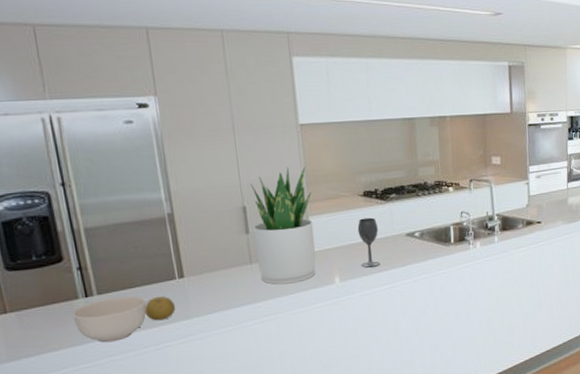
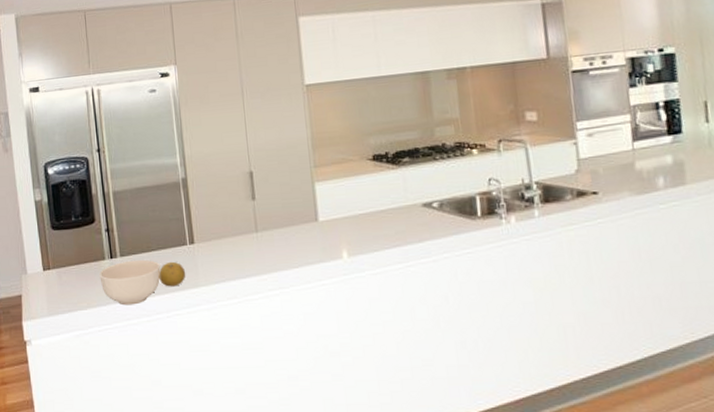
planter: present [251,167,316,285] -> none [258,129,322,257]
wine glass: present [357,217,380,268] -> none [366,184,393,242]

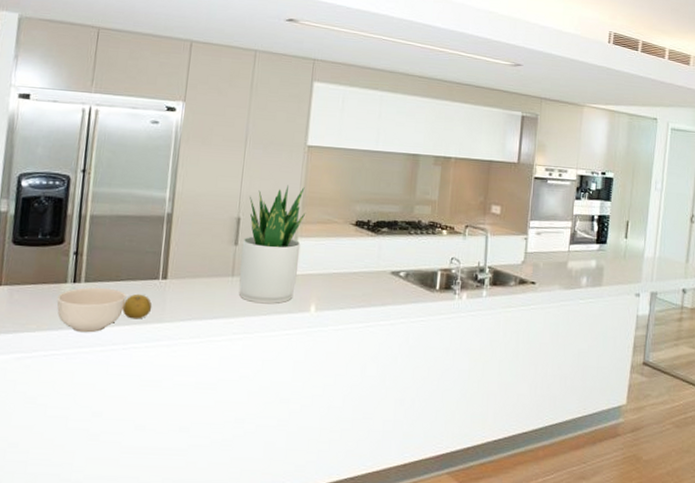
planter: none [258,129,322,257] -> present [238,185,306,304]

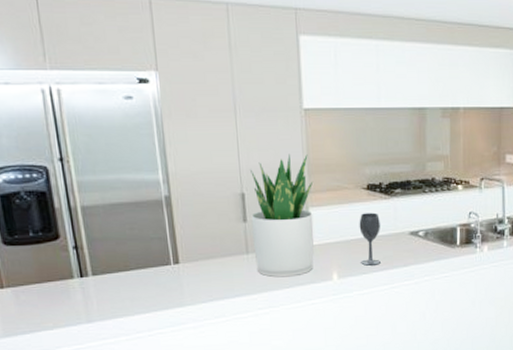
bowl: present [56,287,127,333] -> none [67,278,141,325]
fruit: present [122,294,153,319] -> none [138,281,170,306]
wine glass: none [340,248,365,302] -> present [359,212,381,266]

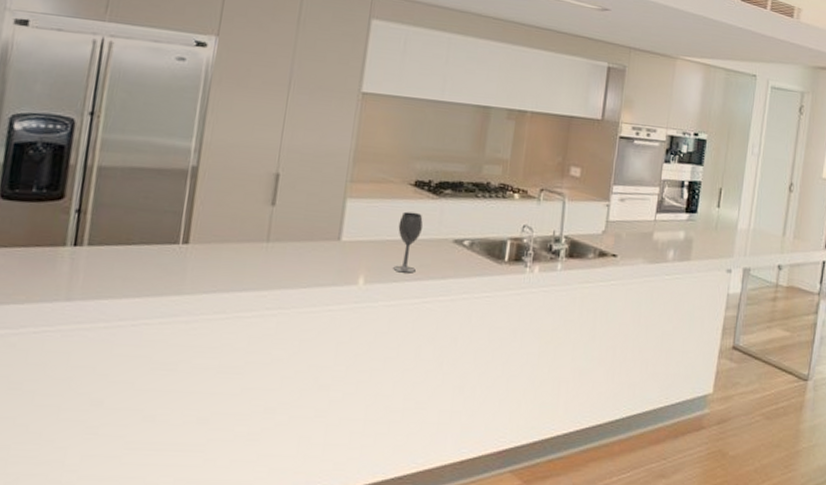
planter: present [250,153,315,278] -> none [274,137,358,275]

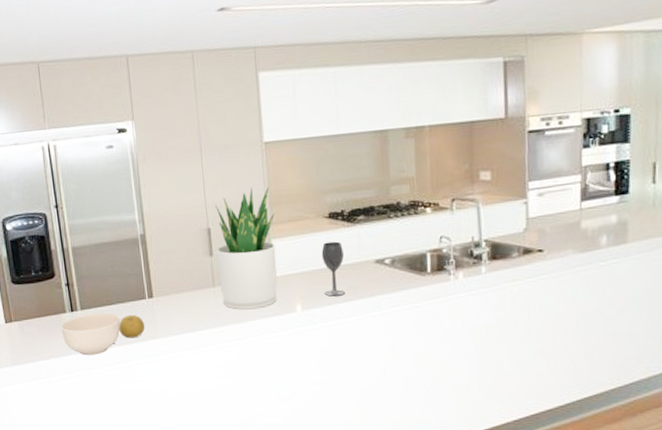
bowl: none [52,251,139,306] -> present [61,312,121,356]
fruit: none [132,260,170,291] -> present [118,314,145,339]
planter: none [274,137,358,275] -> present [215,187,278,310]

